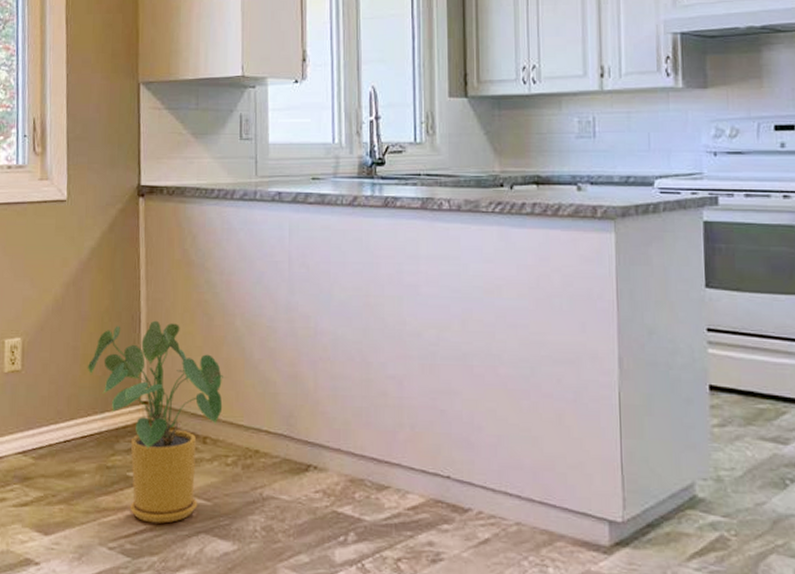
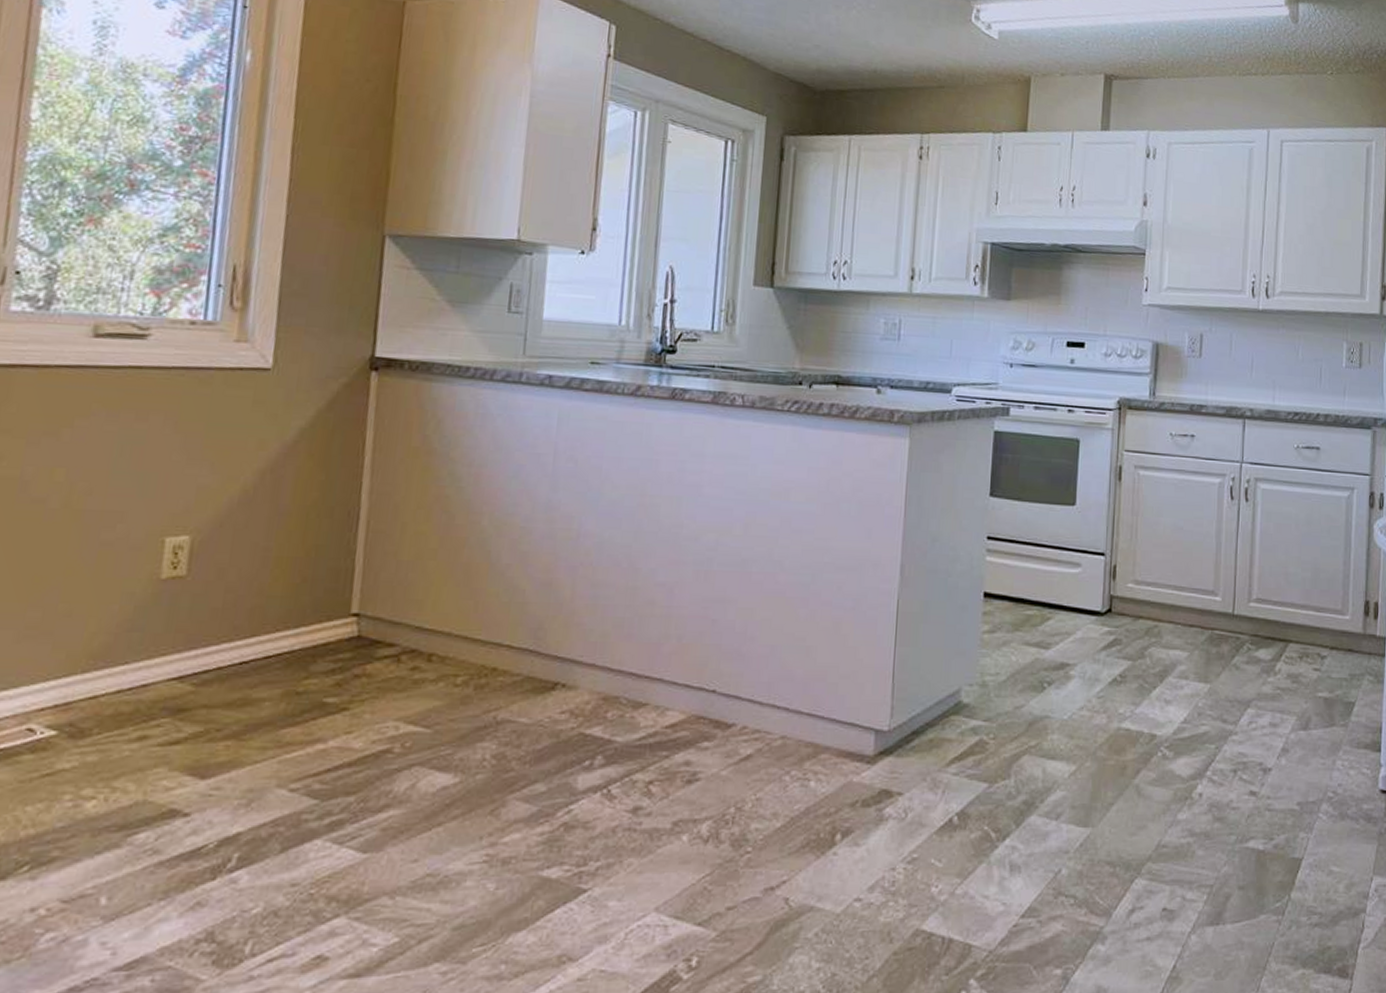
house plant: present [87,320,227,524] -> none [280,517,466,757]

